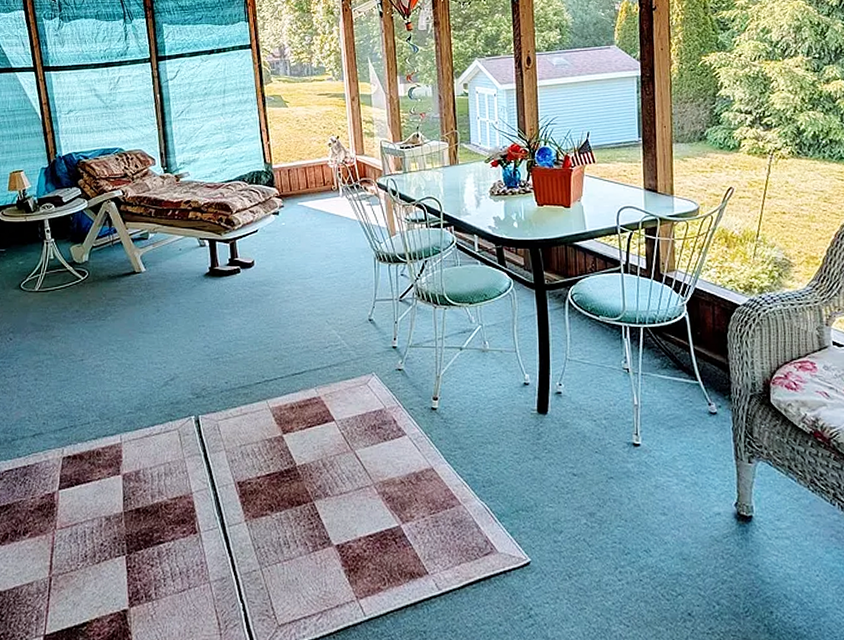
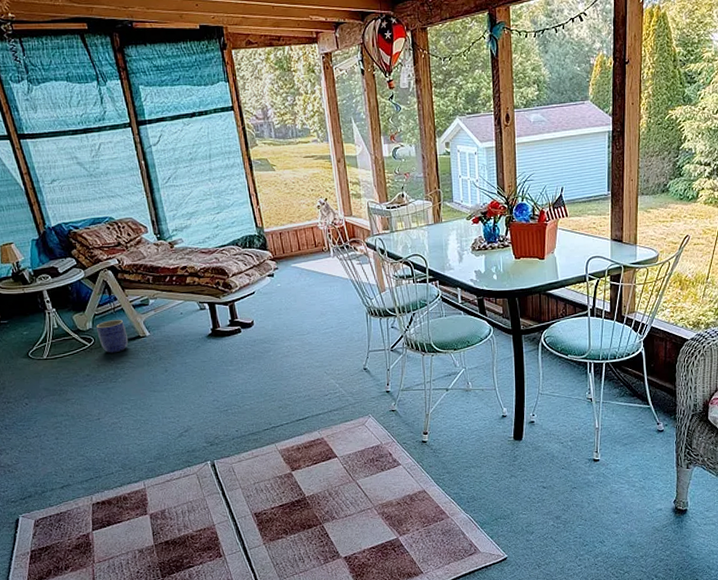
planter: none [91,253,123,289] -> present [95,320,128,353]

